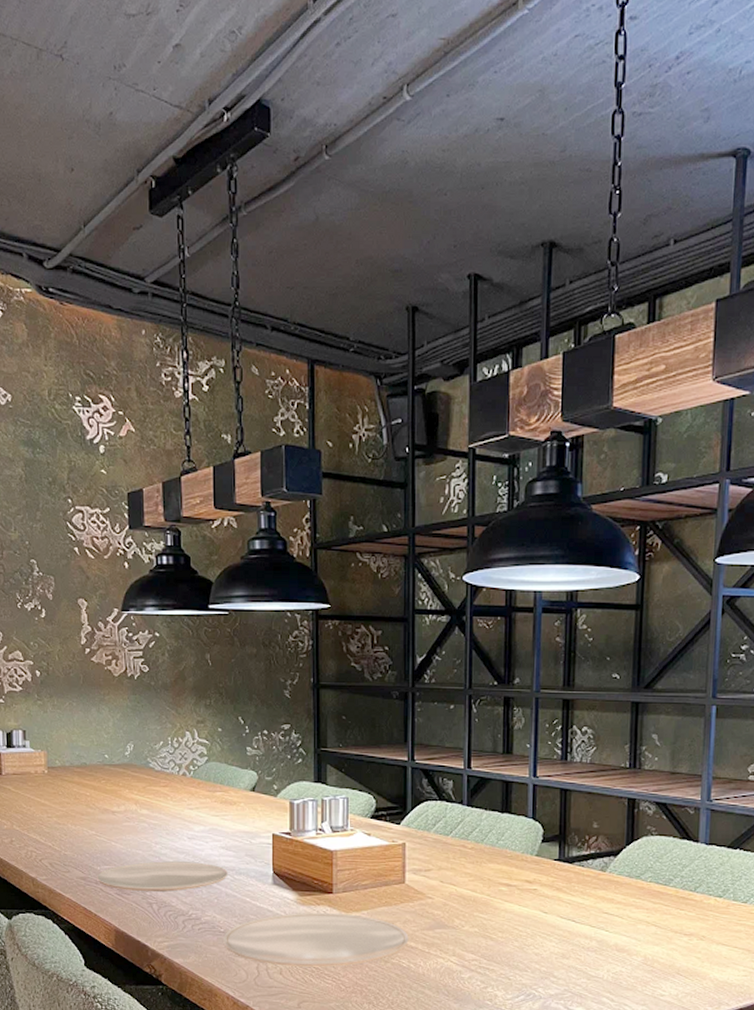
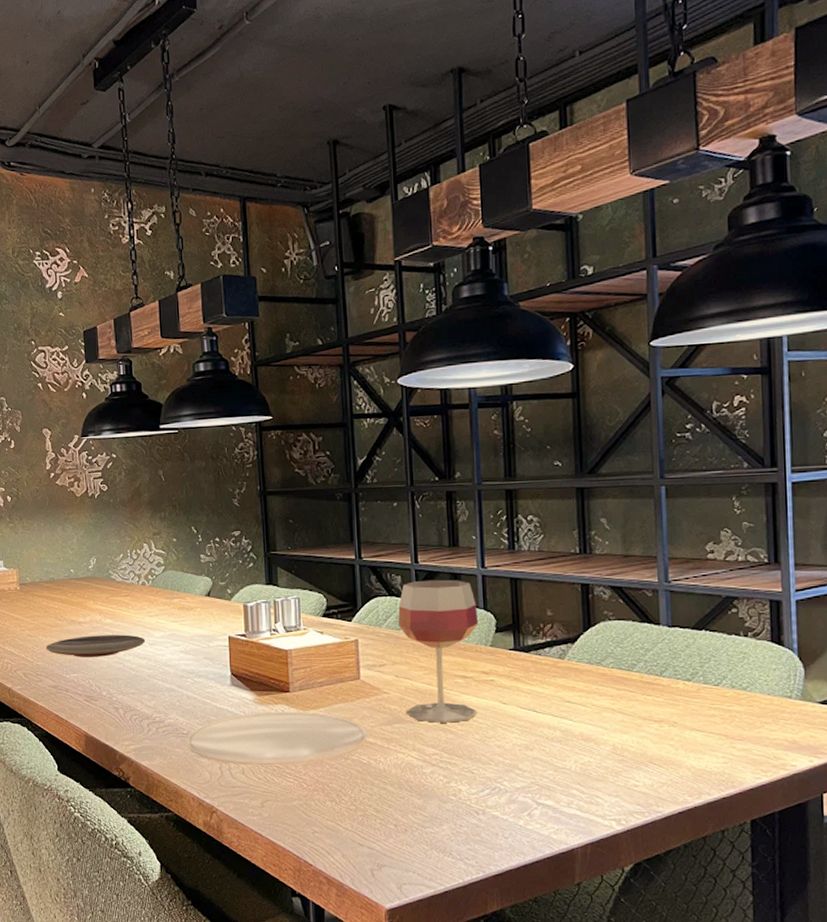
plate: none [75,826,184,849] -> present [46,634,146,657]
plate: present [97,861,228,892] -> none [67,667,188,697]
wineglass: none [446,786,527,930] -> present [397,579,479,723]

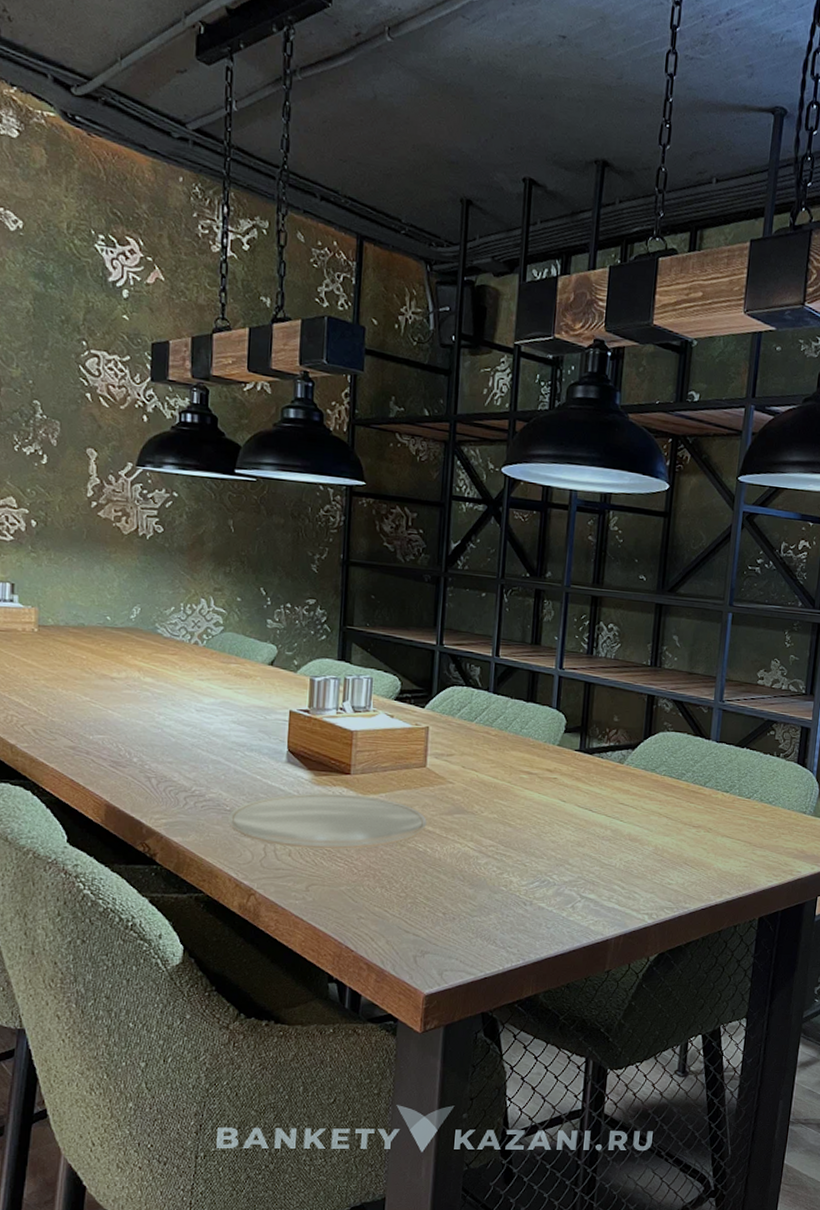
plate: present [46,634,146,657] -> none [65,694,192,719]
wineglass: present [397,579,479,723] -> none [468,674,550,816]

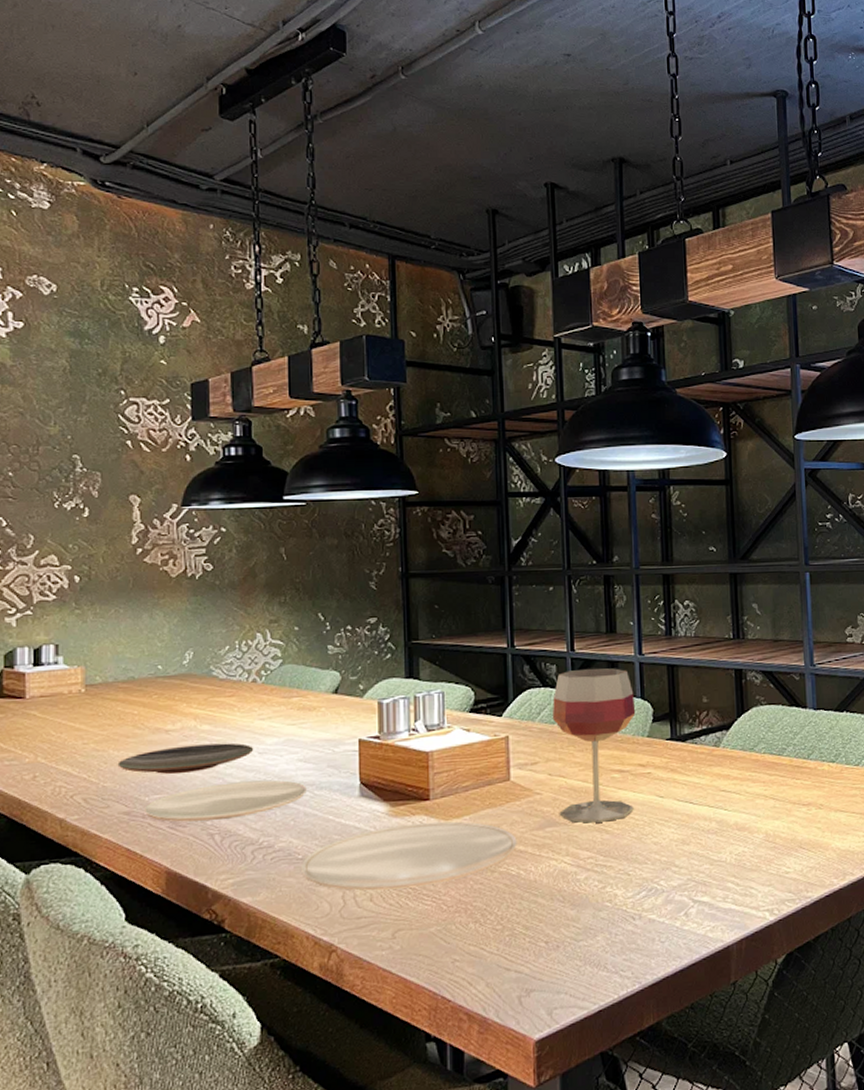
plate: none [65,694,192,719] -> present [117,743,254,774]
plate: none [88,733,238,766] -> present [144,779,307,822]
wineglass: none [468,674,550,816] -> present [552,668,636,823]

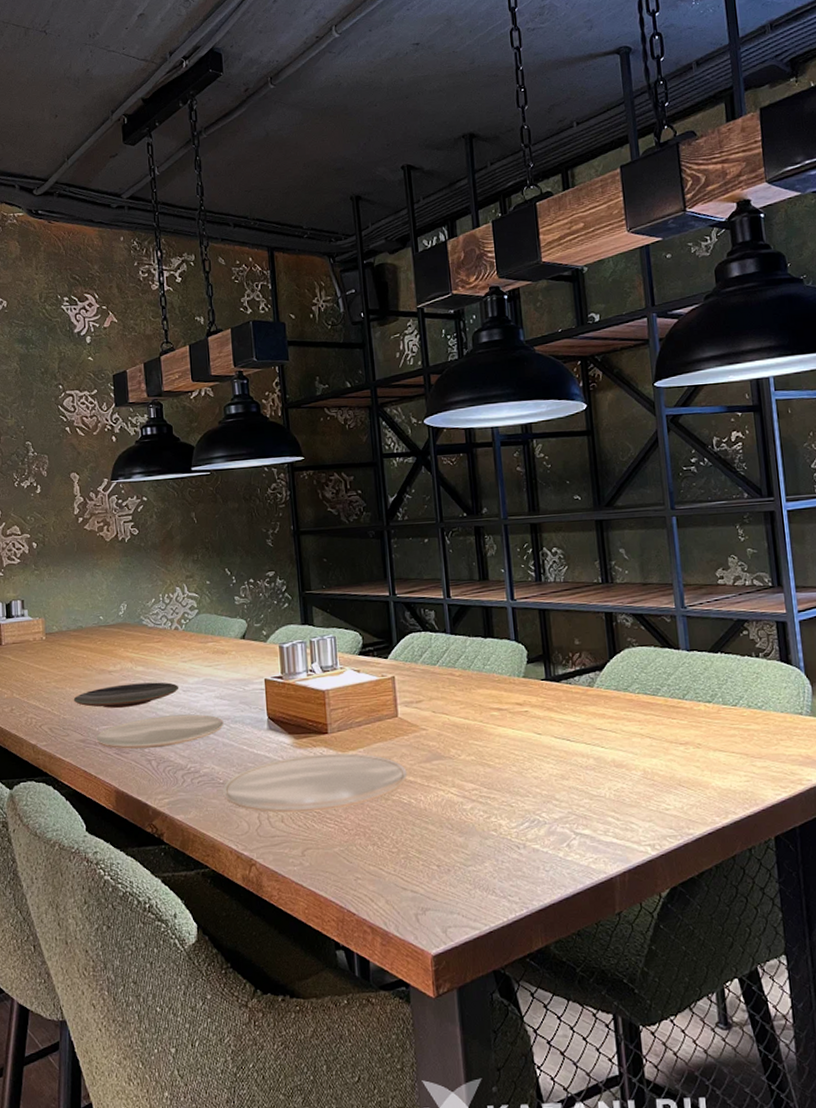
wineglass: present [552,668,636,823] -> none [433,613,514,757]

